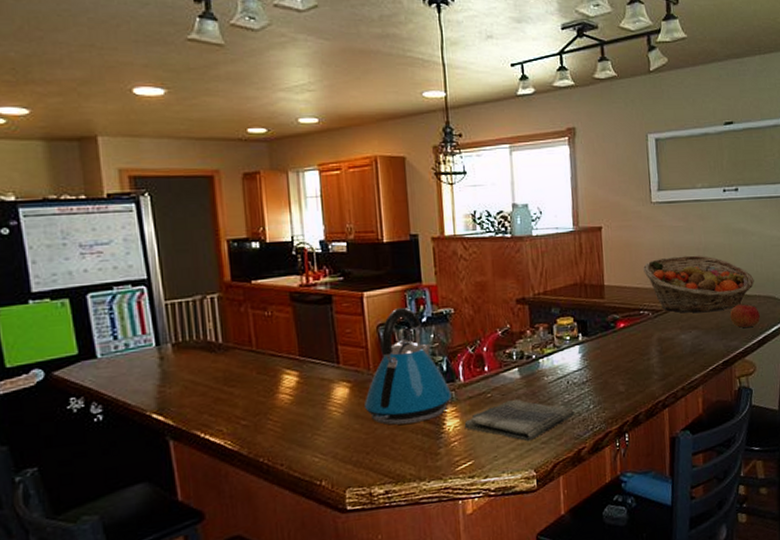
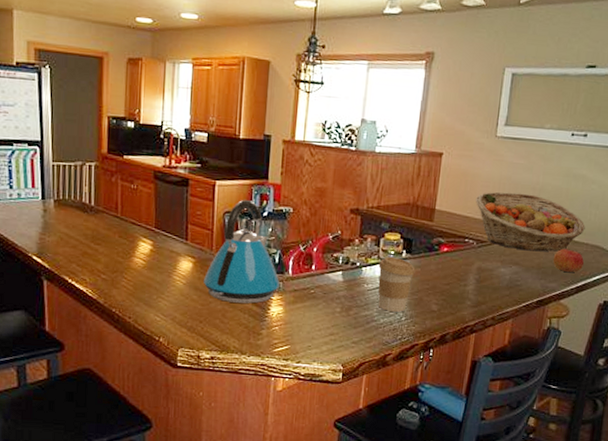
dish towel: present [464,398,574,442] -> none [286,298,387,339]
coffee cup: none [555,342,595,402] -> present [378,256,416,312]

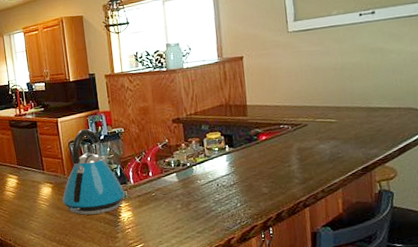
coffee cup: present [378,256,416,312] -> none [206,153,241,201]
fruit basket: present [476,192,585,252] -> none [282,75,394,126]
apple: present [553,248,584,273] -> none [368,116,401,138]

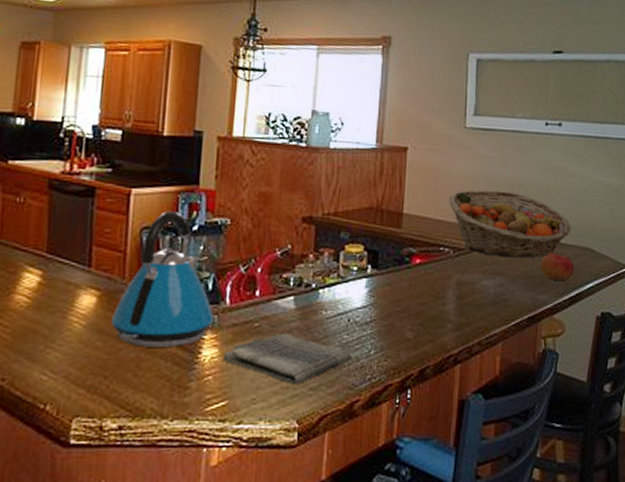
dish towel: none [135,197,224,231] -> present [223,332,352,385]
fruit basket: none [282,75,394,126] -> present [449,190,571,258]
apple: none [368,116,401,138] -> present [540,253,574,281]

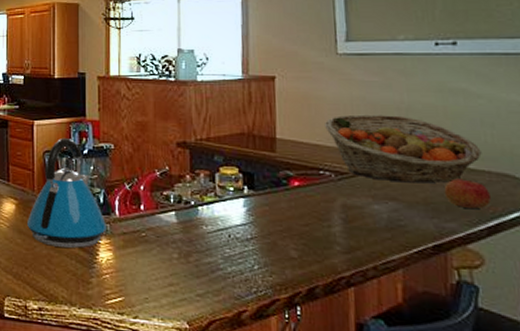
dish towel: present [223,332,352,385] -> none [117,242,235,290]

